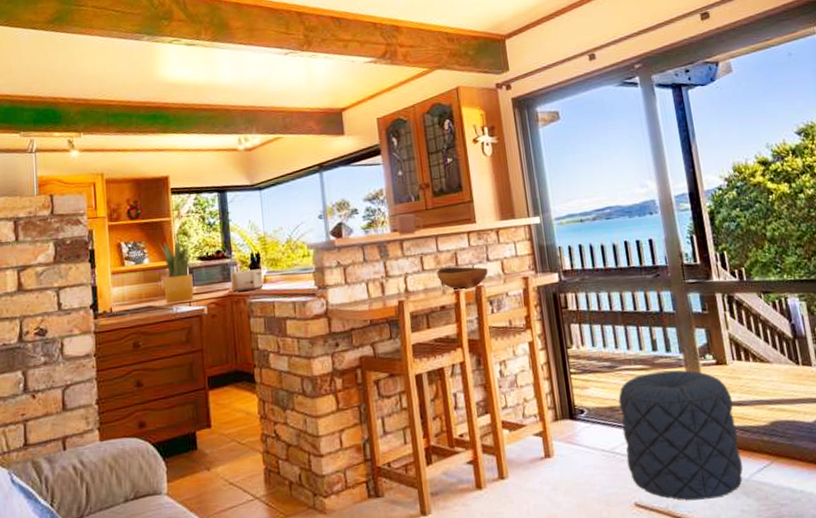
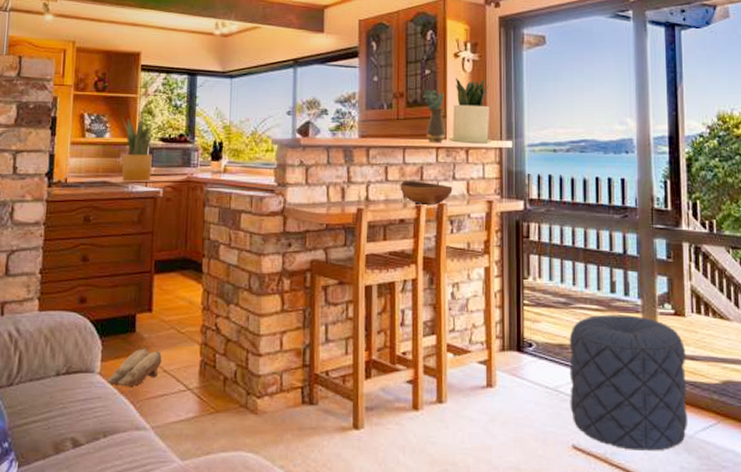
slippers: none [175,463,227,504] -> present [106,348,162,387]
toaster: present [231,268,264,293] -> none [190,157,224,179]
mug: present [395,214,423,236] -> none [365,121,392,144]
vase: none [447,174,475,229] -> present [423,86,445,144]
planter: none [478,159,521,225] -> present [449,78,493,145]

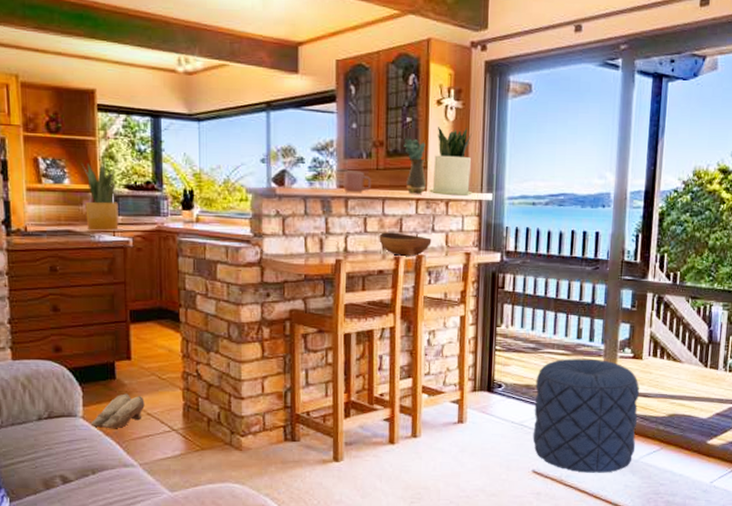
mug: none [365,121,392,144] -> present [343,170,371,195]

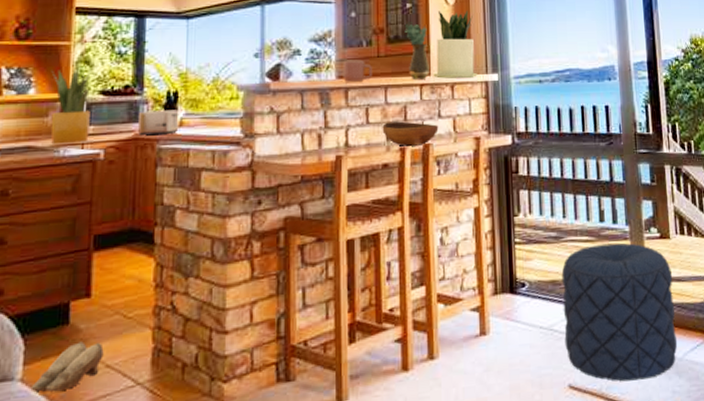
toaster: none [160,206,196,229] -> present [138,109,179,136]

